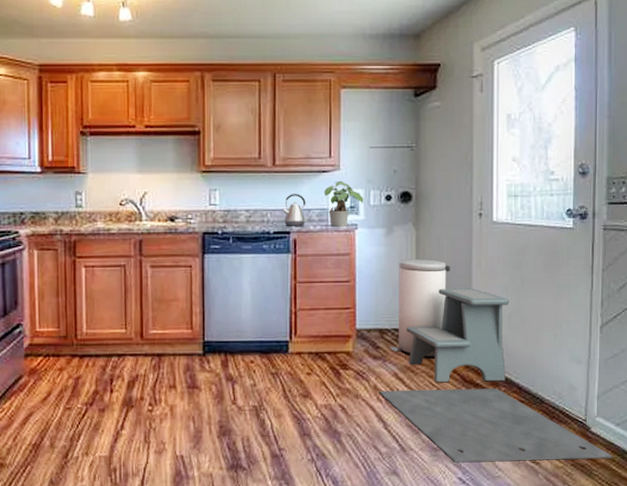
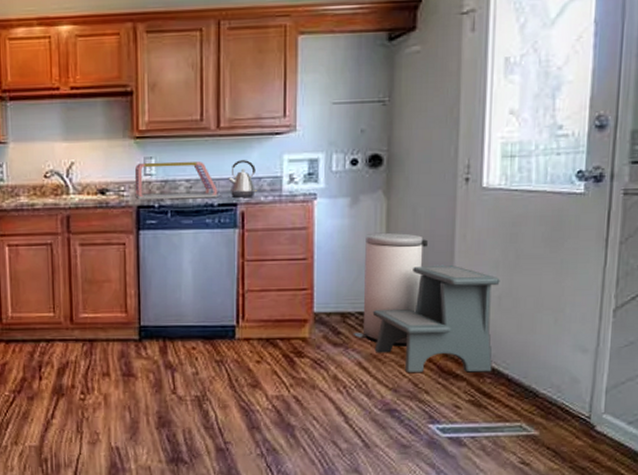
dish rack: none [201,194,274,228] -> present [134,162,218,201]
potted plant: present [324,180,364,228] -> none [277,143,324,198]
door mat: present [379,388,613,463] -> none [339,380,622,462]

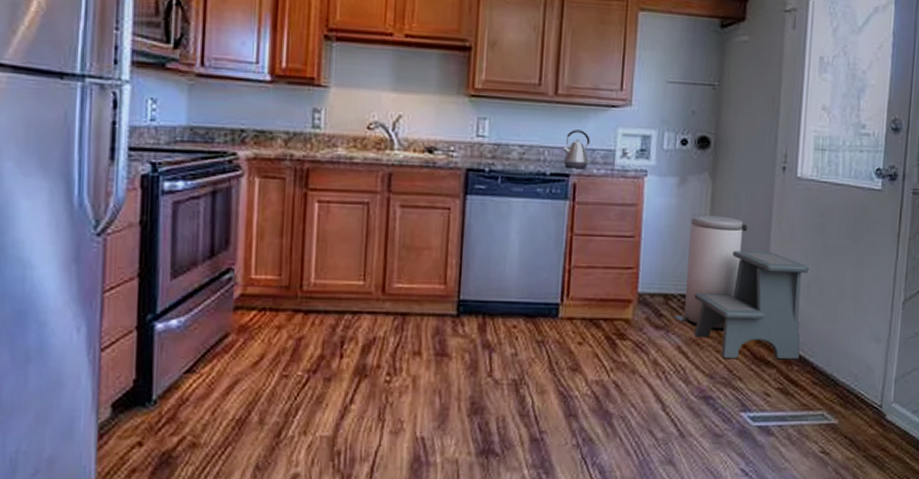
dish rack: present [134,162,218,201] -> none [465,122,552,167]

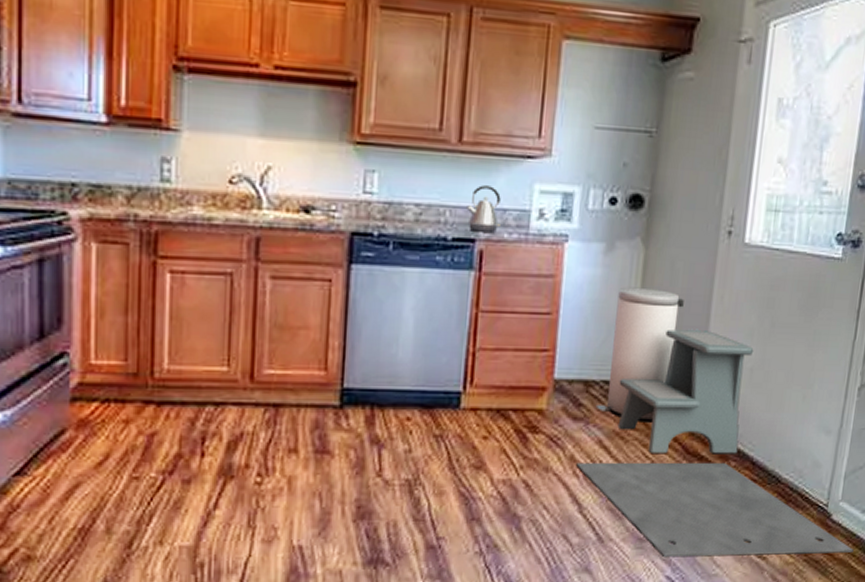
door mat: none [659,366,907,452] -> present [576,462,854,557]

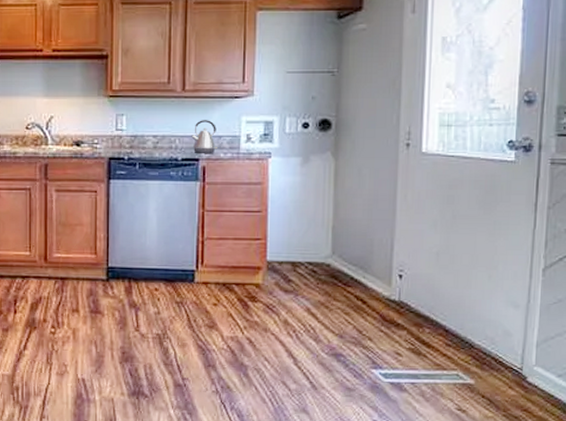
door mat: present [576,462,854,557] -> none [290,325,553,412]
pedal bin: present [595,287,684,423] -> none [302,190,372,295]
step stool: present [617,330,753,454] -> none [321,222,437,323]

